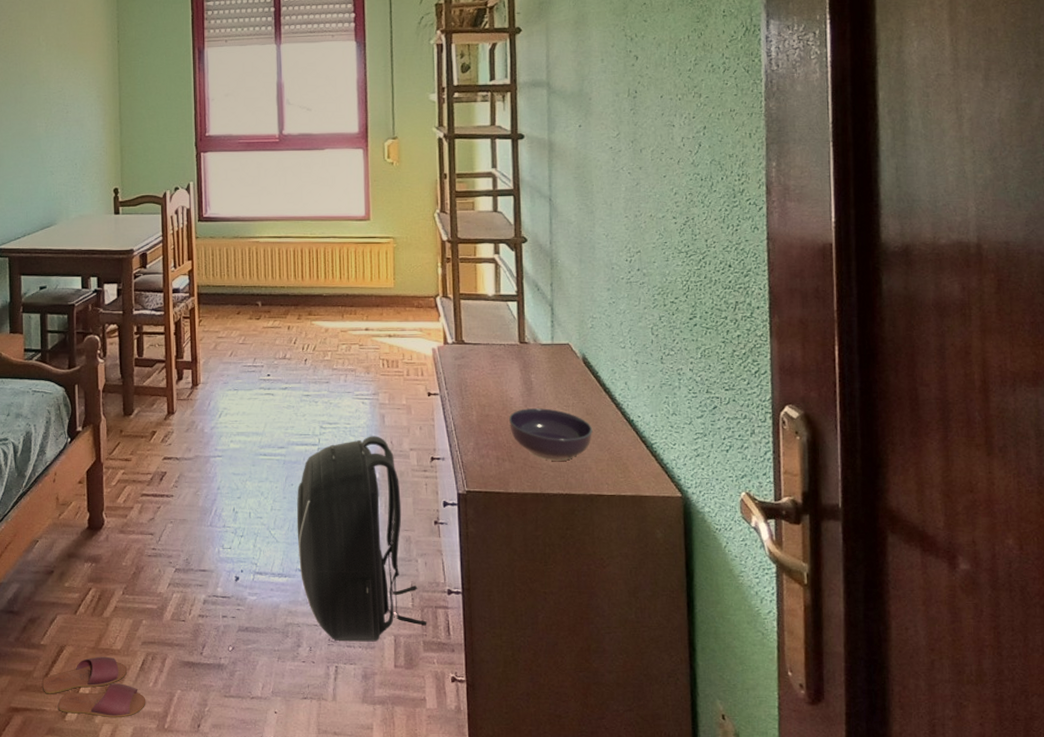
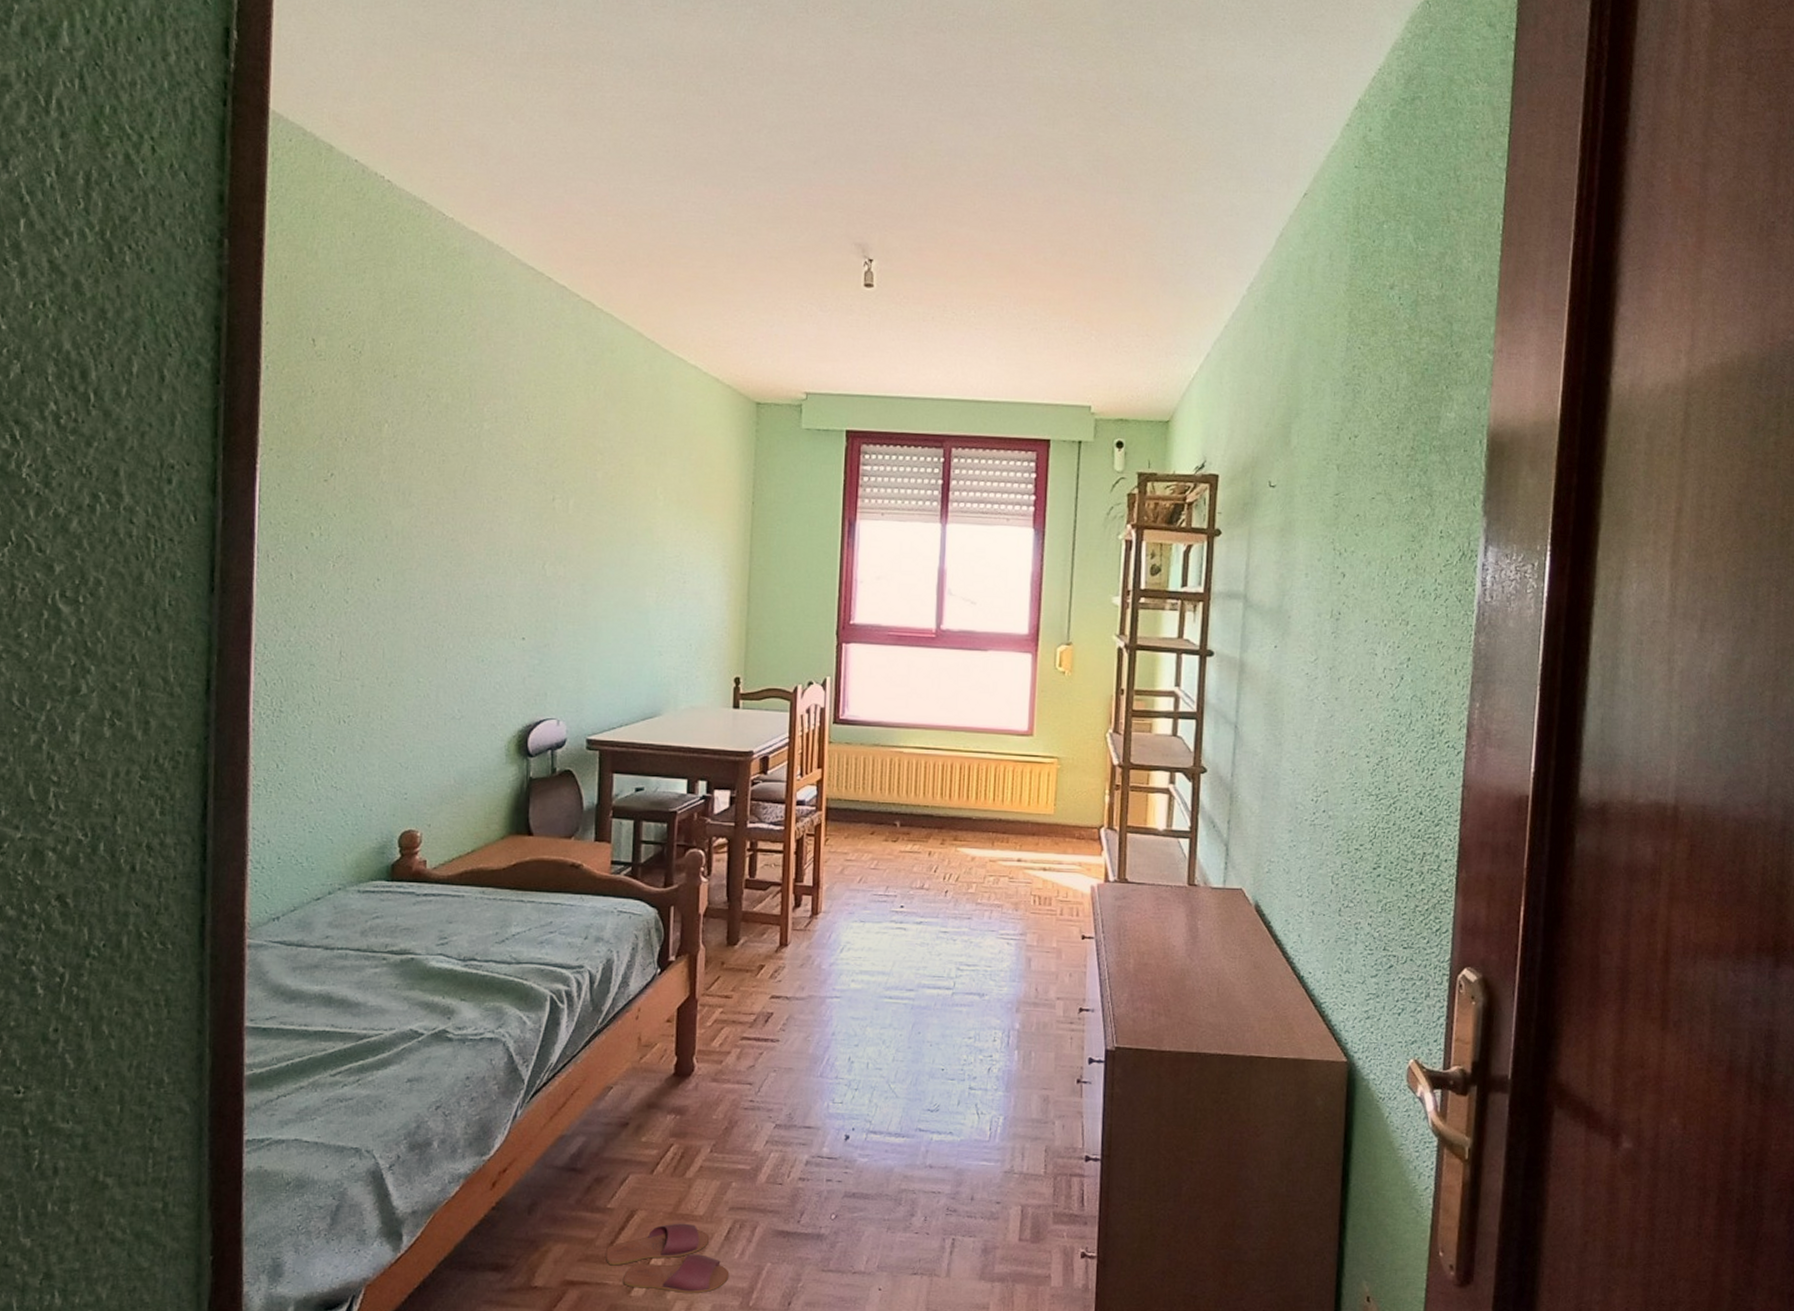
backpack: present [296,436,427,641] -> none [920,981,1060,1211]
bowl: present [508,408,592,461] -> none [1168,958,1259,1018]

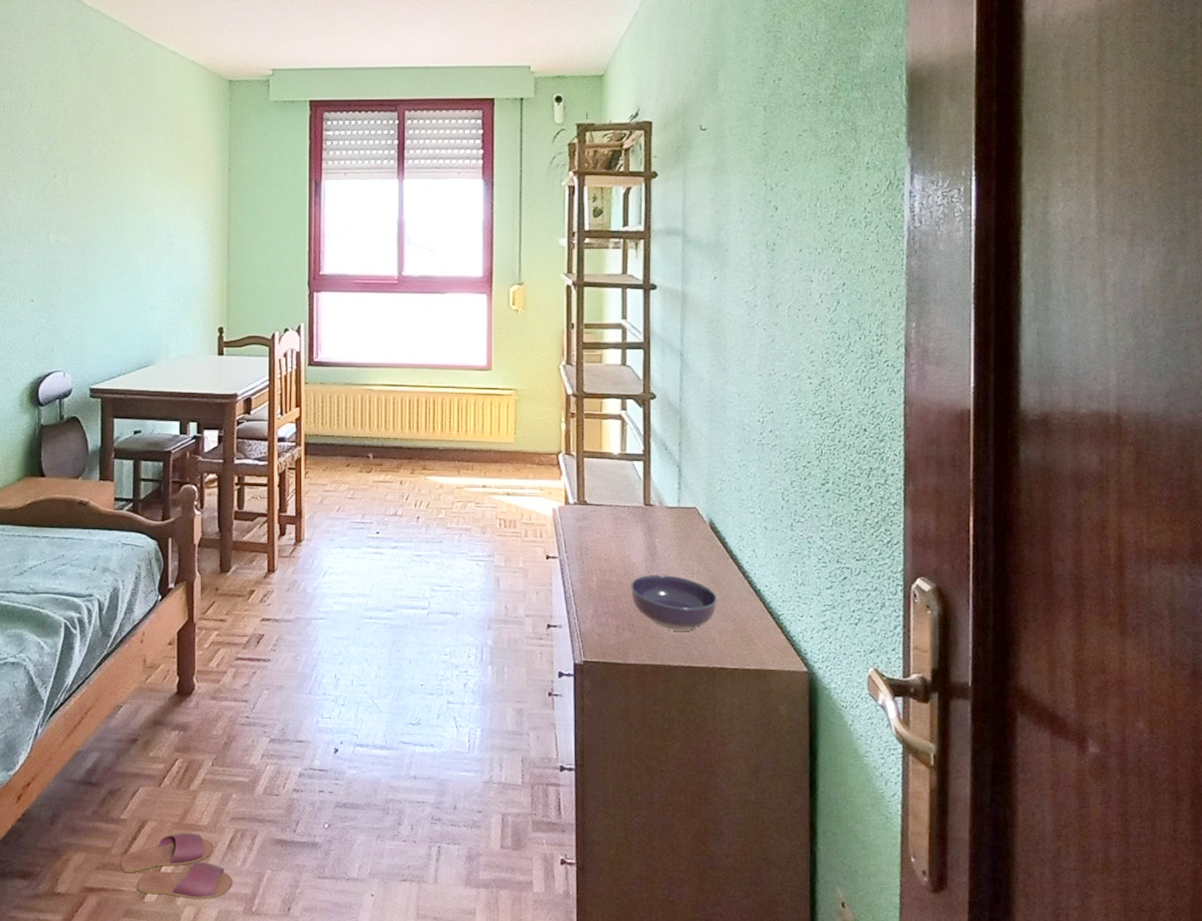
bowl: none [1168,958,1259,1018] -> present [630,575,717,631]

